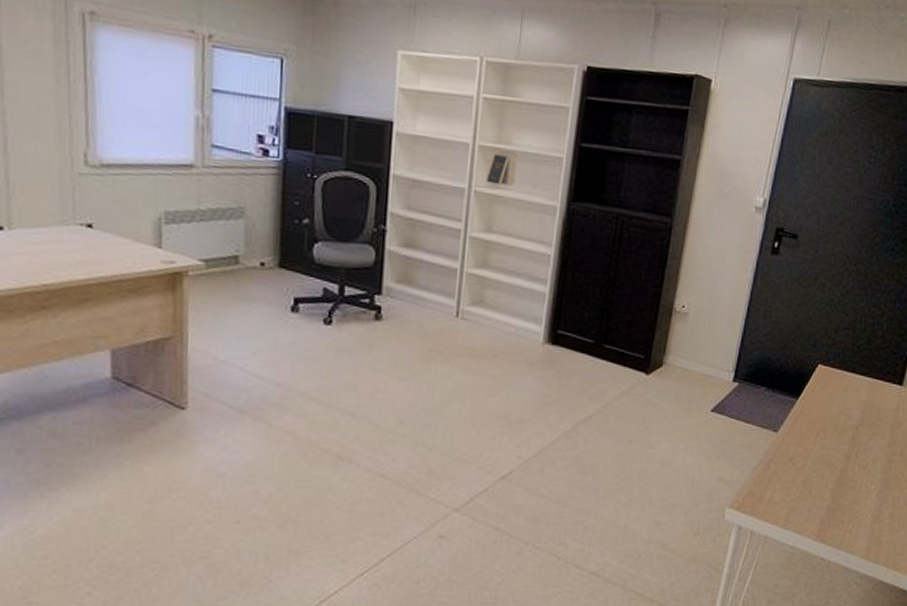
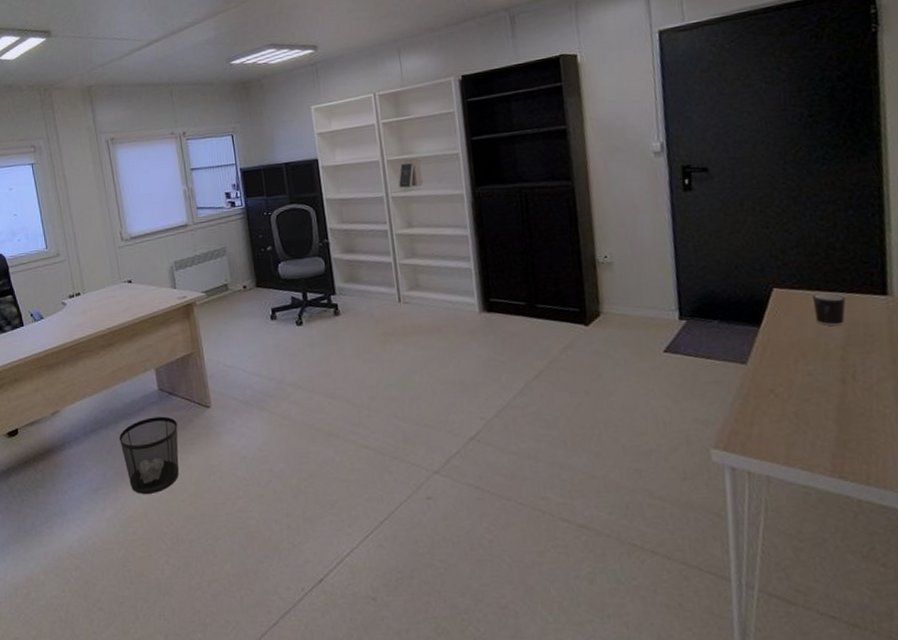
waste bin: none [39,412,134,509] -> present [119,416,179,494]
mug: none [843,375,871,408] -> present [813,293,846,327]

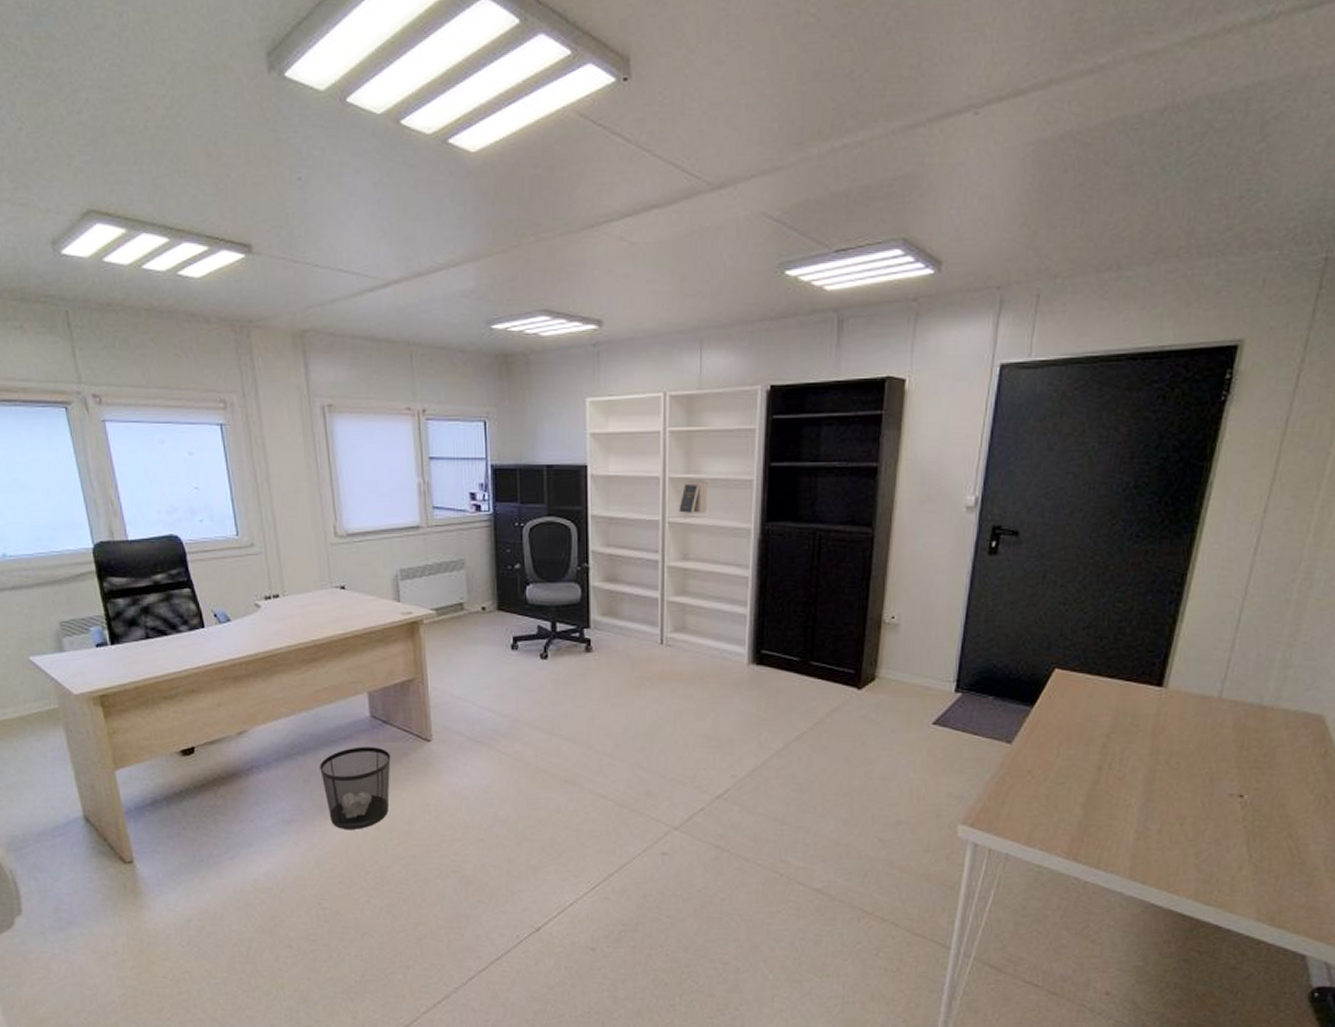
mug: present [813,293,846,327] -> none [1088,678,1122,713]

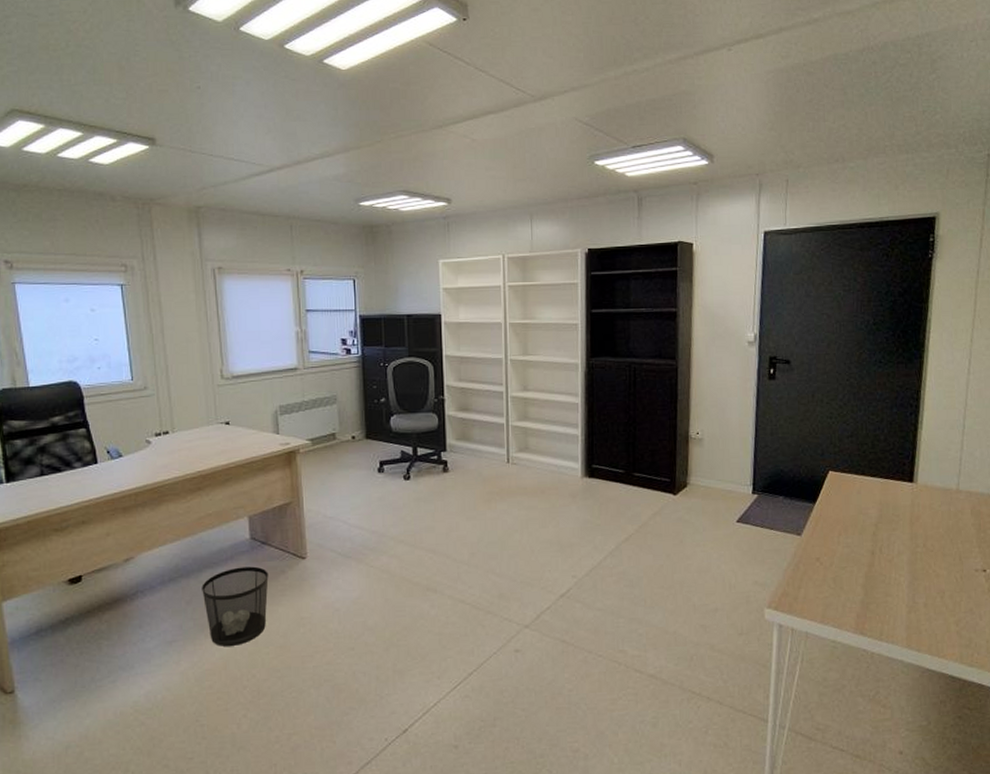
books: present [679,481,707,513] -> none [518,326,541,352]

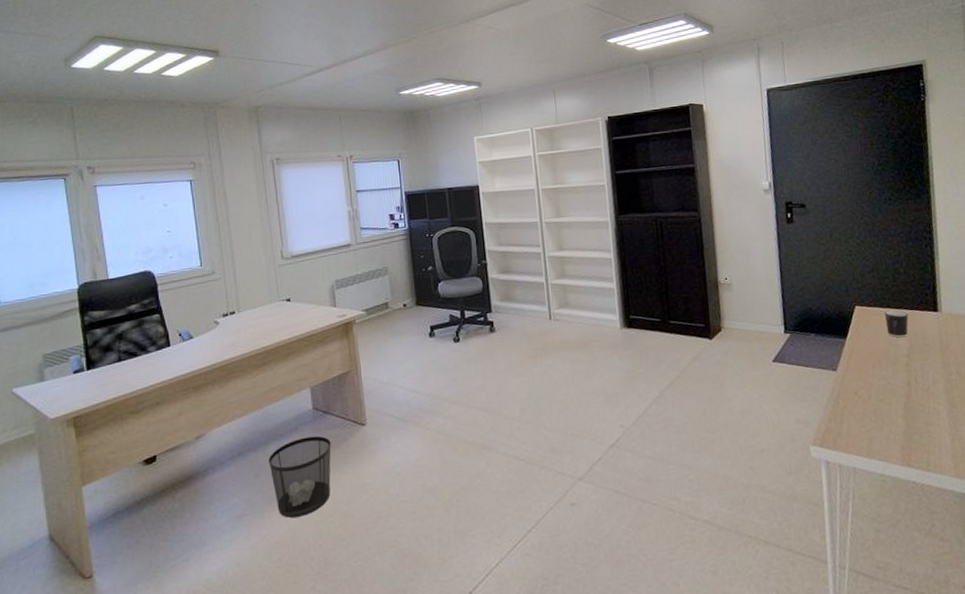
mug: none [858,477,882,507] -> present [884,310,909,338]

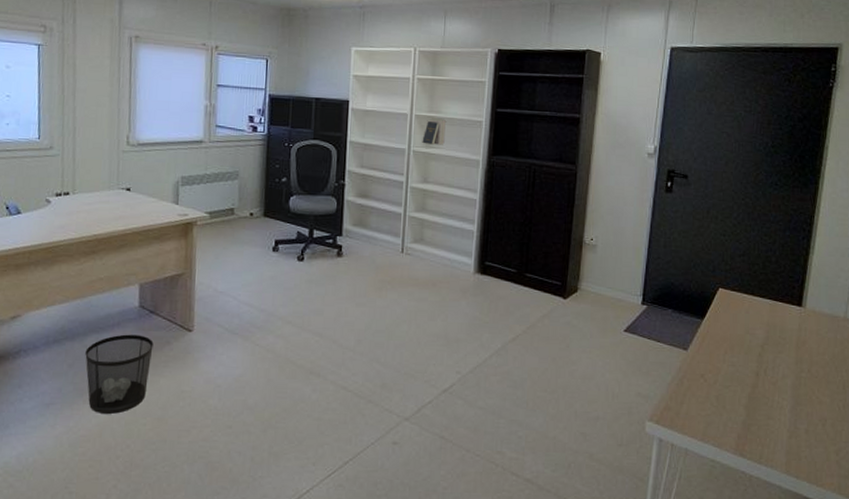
books: none [552,189,572,215] -> present [422,119,446,145]
mug: present [884,310,909,338] -> none [746,297,771,327]

